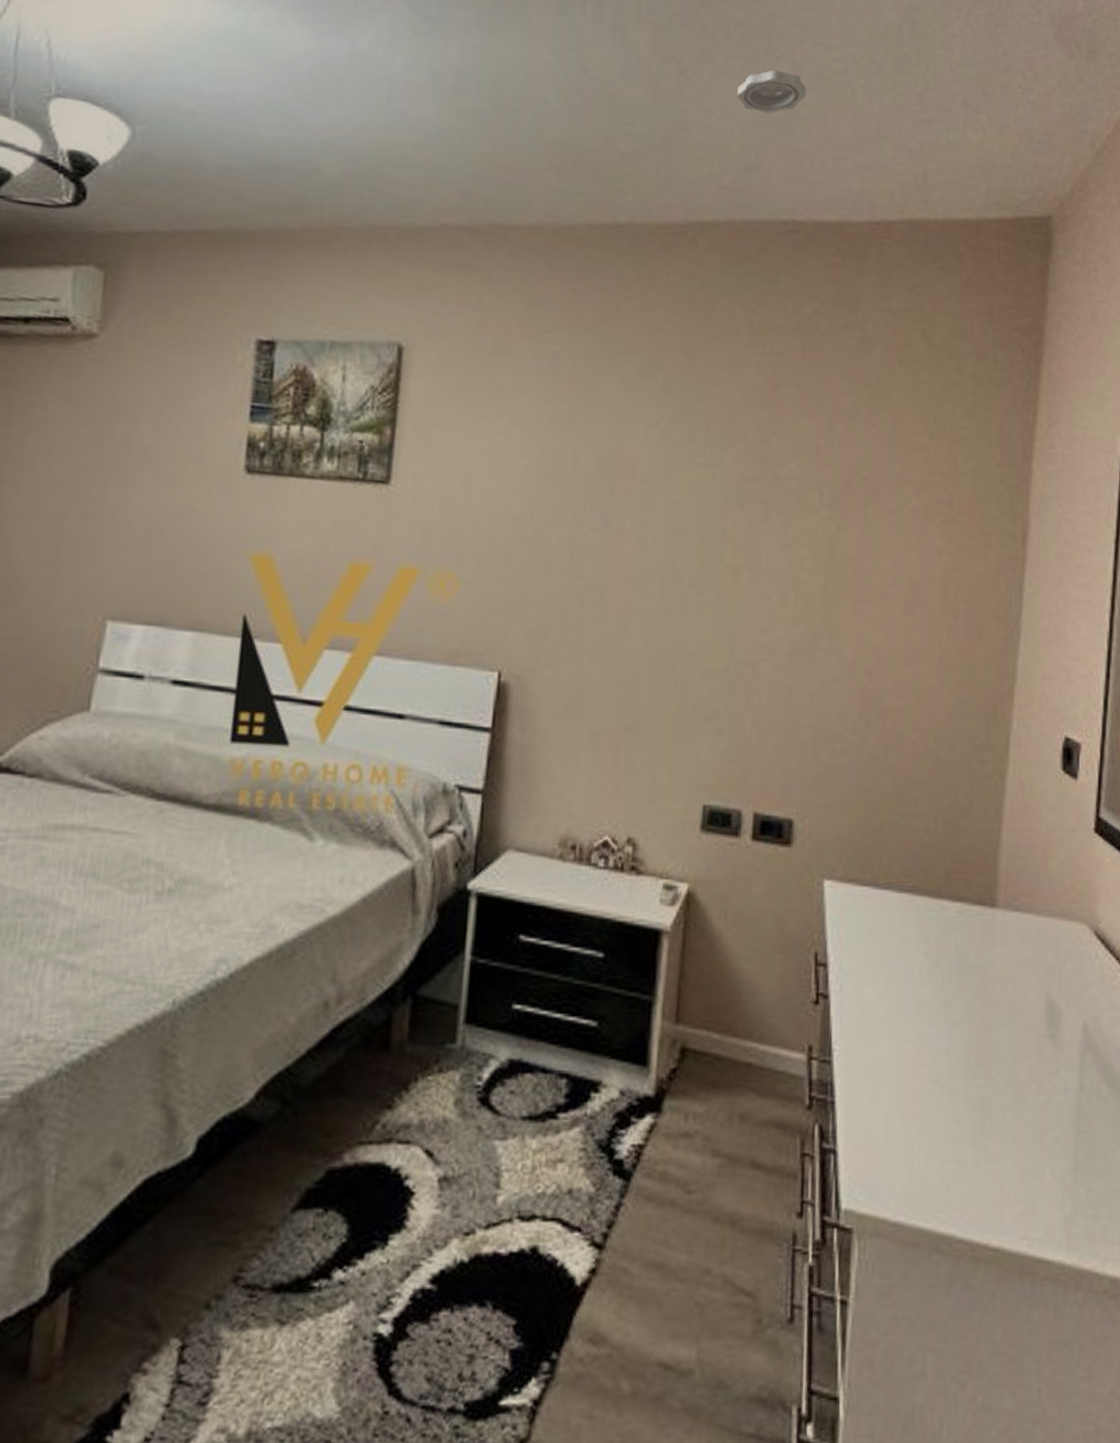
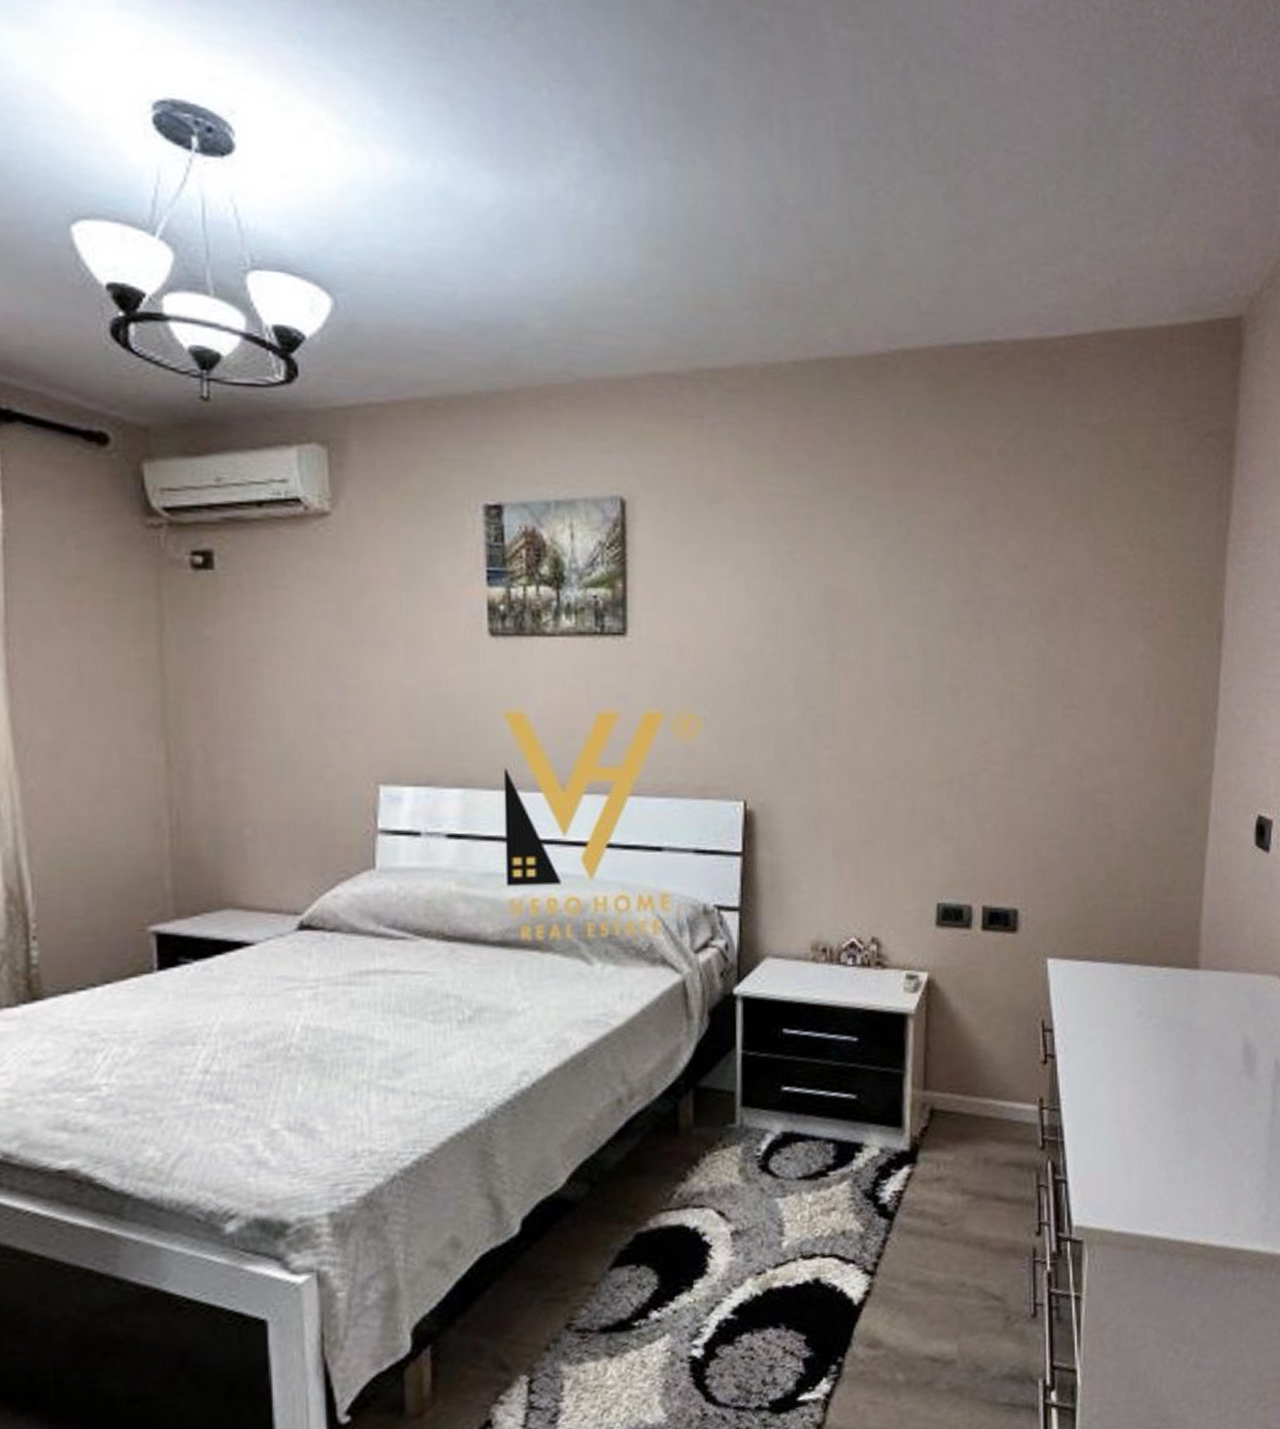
smoke detector: present [737,69,807,114] -> none [930,182,999,231]

